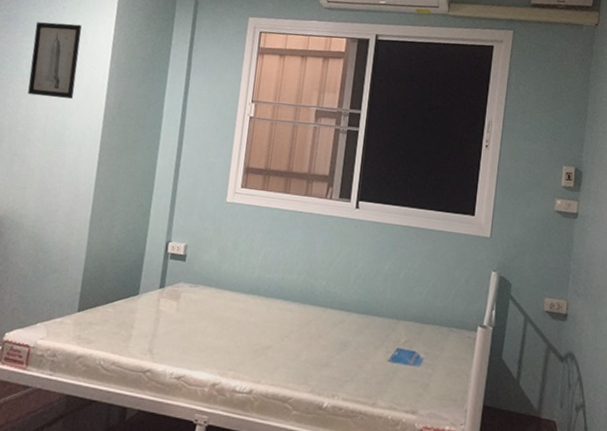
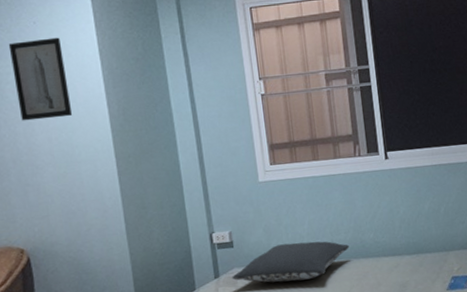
pillow: none [176,269,299,313] -> present [232,241,350,283]

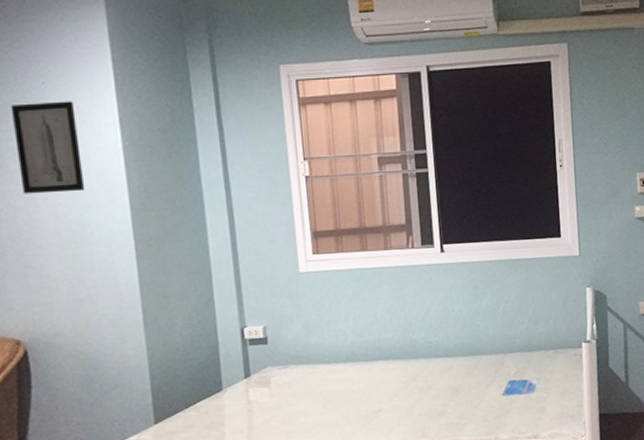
pillow: present [232,241,350,283] -> none [265,339,399,384]

